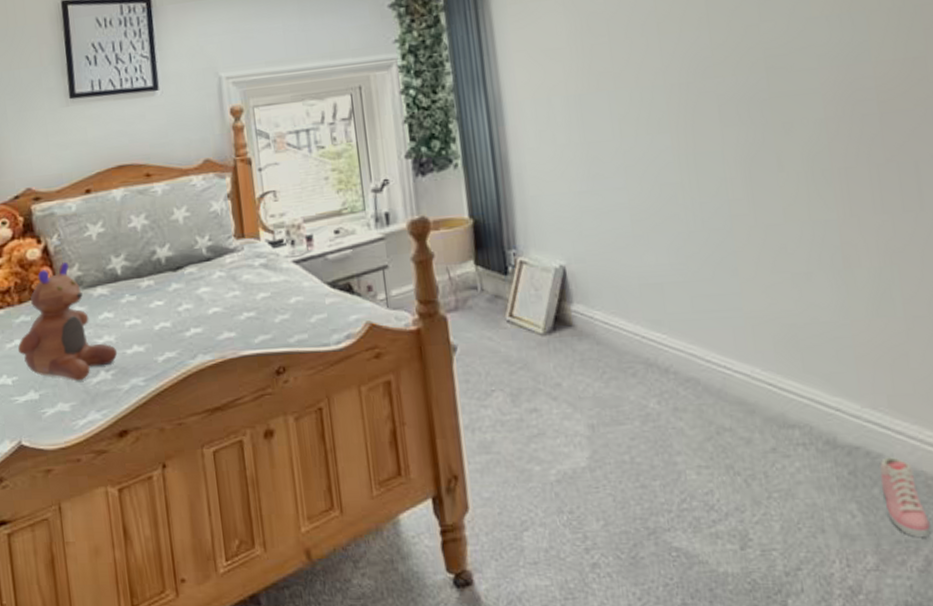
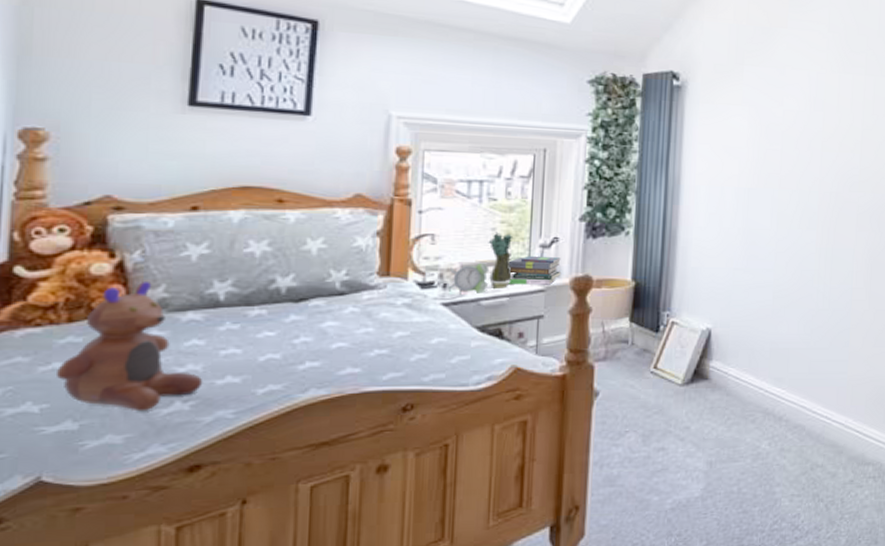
alarm clock: none [294,214,334,248] -> present [448,262,492,292]
vase: none [323,181,352,241] -> present [488,232,514,288]
books: none [345,201,398,235] -> present [508,255,562,285]

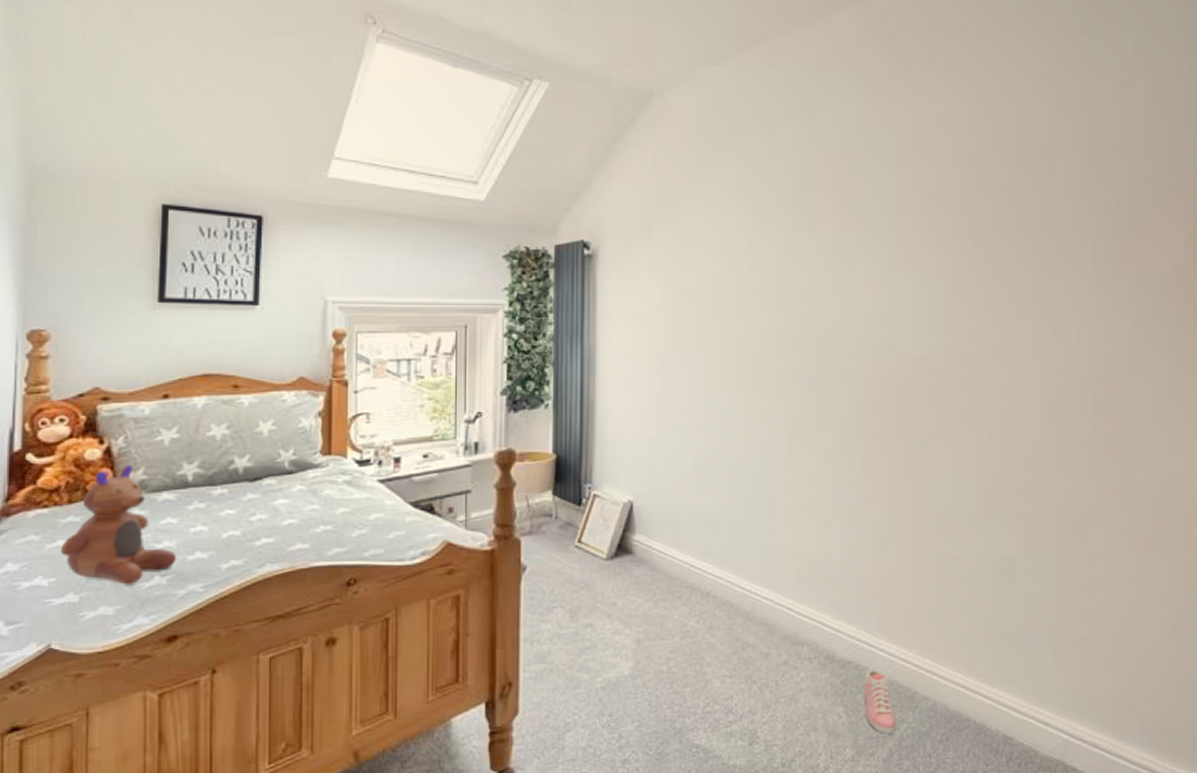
alarm clock: present [448,262,492,292] -> none [383,439,422,469]
vase: present [488,232,514,288] -> none [417,408,440,464]
books: present [508,255,562,285] -> none [436,431,486,460]

